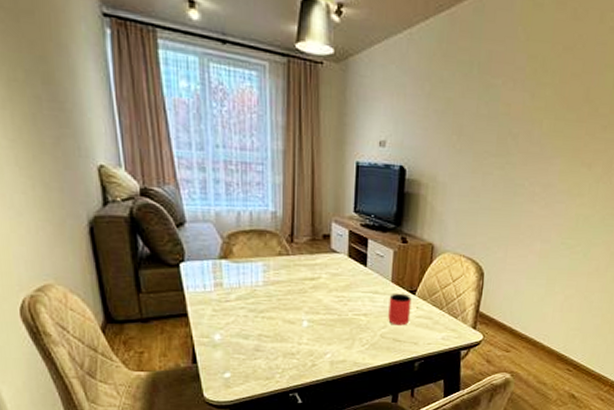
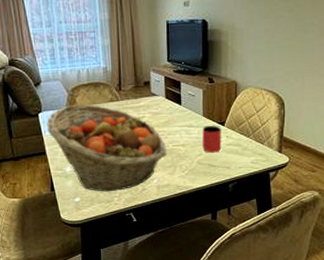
fruit basket: none [191,255,346,367] -> present [47,104,167,192]

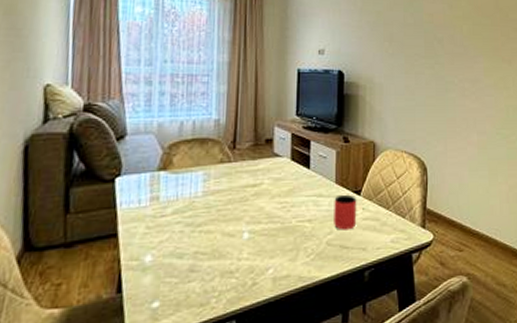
fruit basket: present [47,104,167,192] -> none [125,166,289,291]

